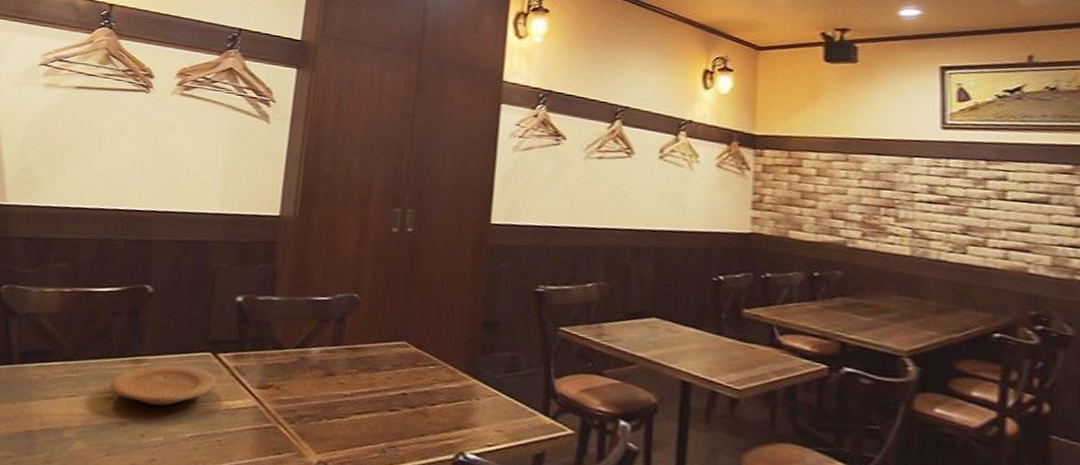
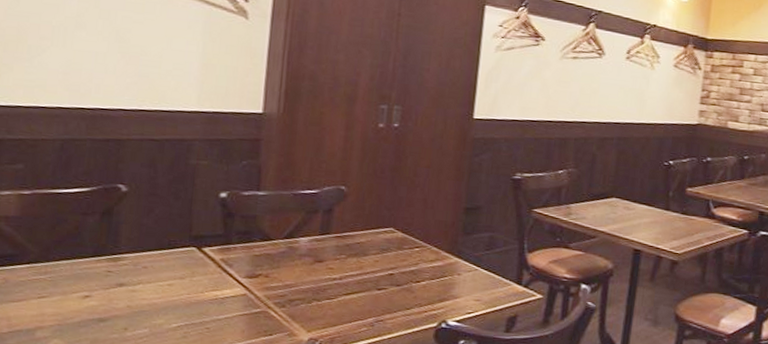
plate: present [110,364,217,406] -> none [85,261,203,301]

